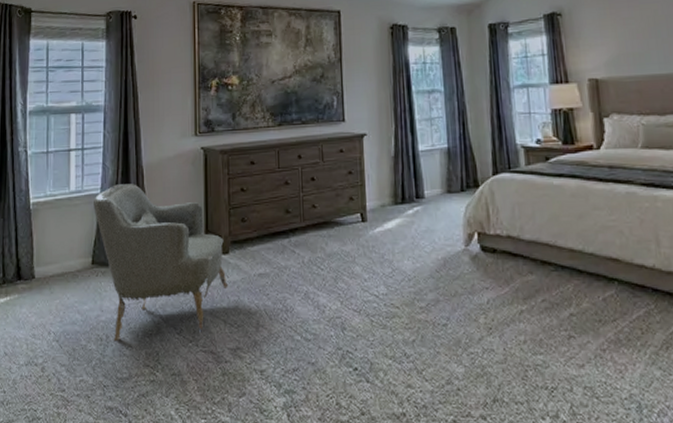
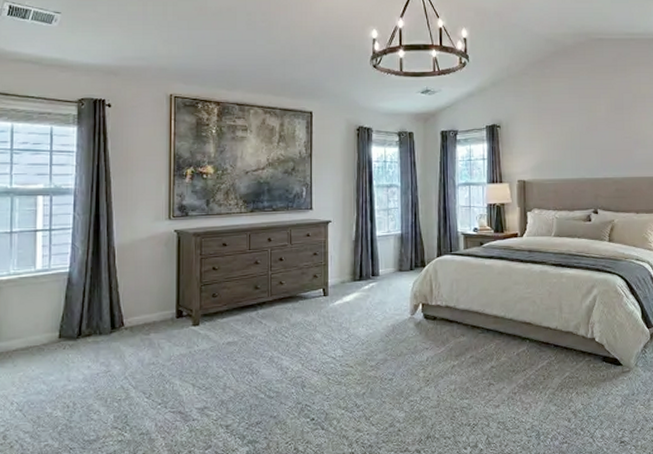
armchair: present [92,184,229,342] -> none [60,263,198,408]

